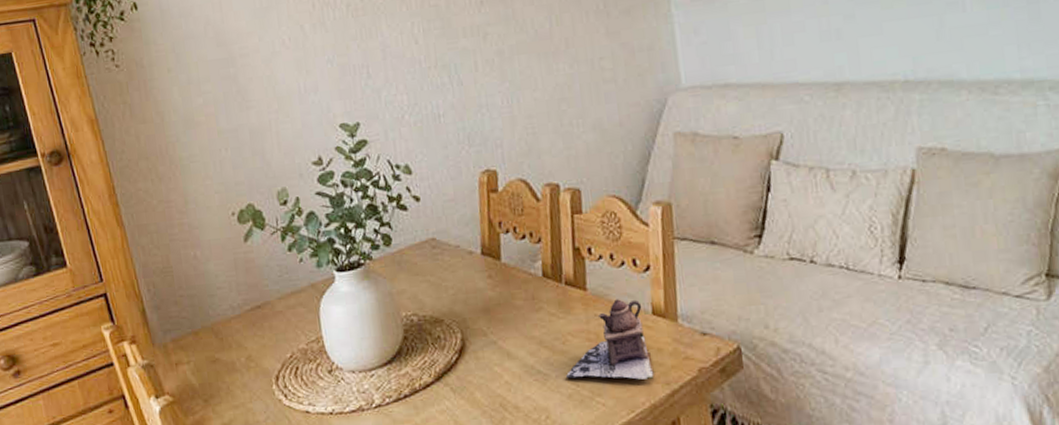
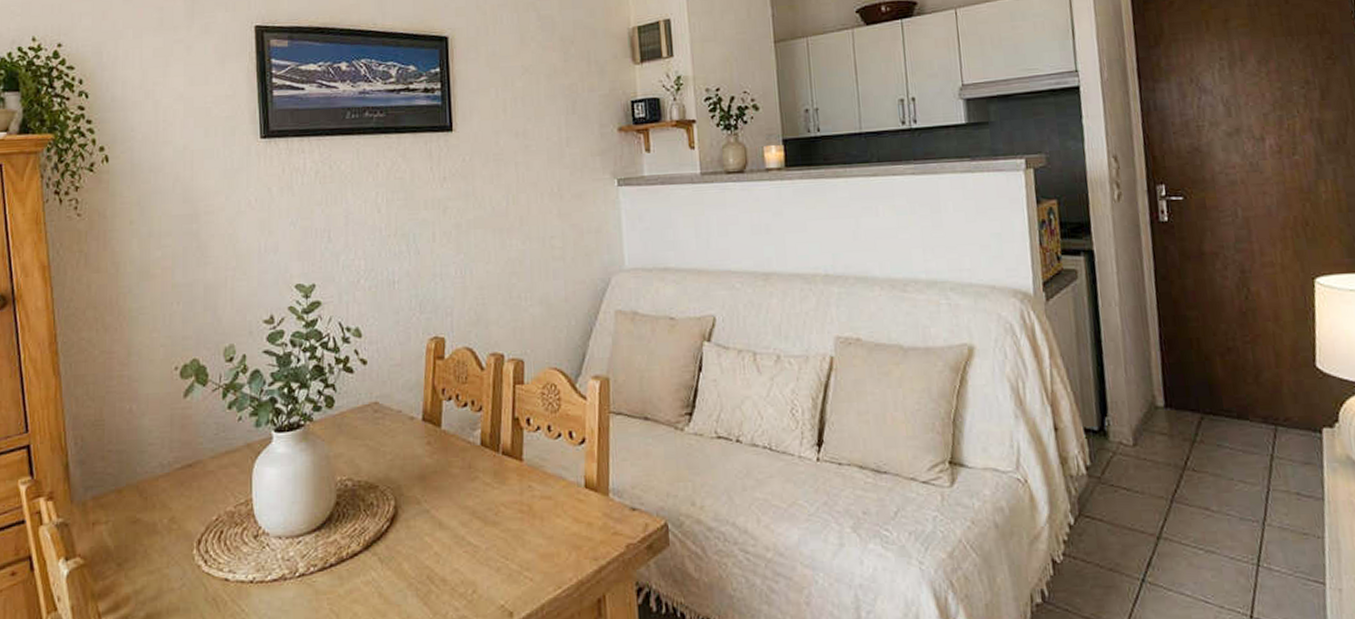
teapot: present [565,299,654,381] -> none [495,471,583,556]

